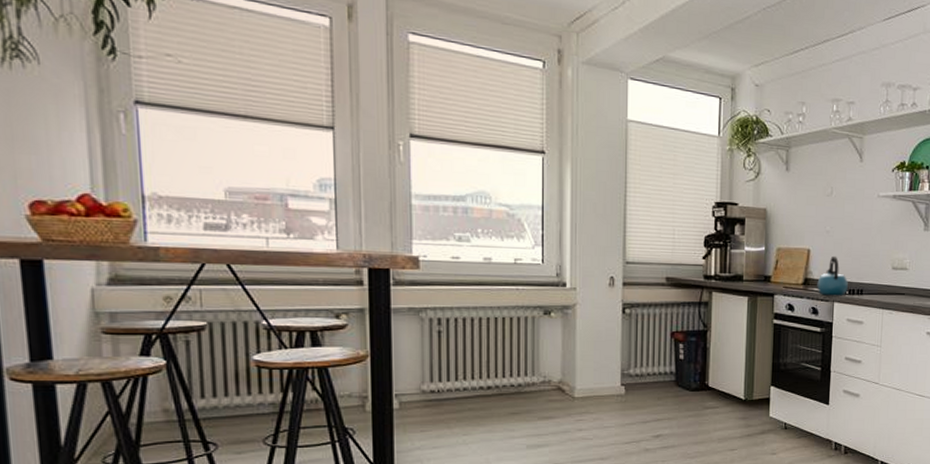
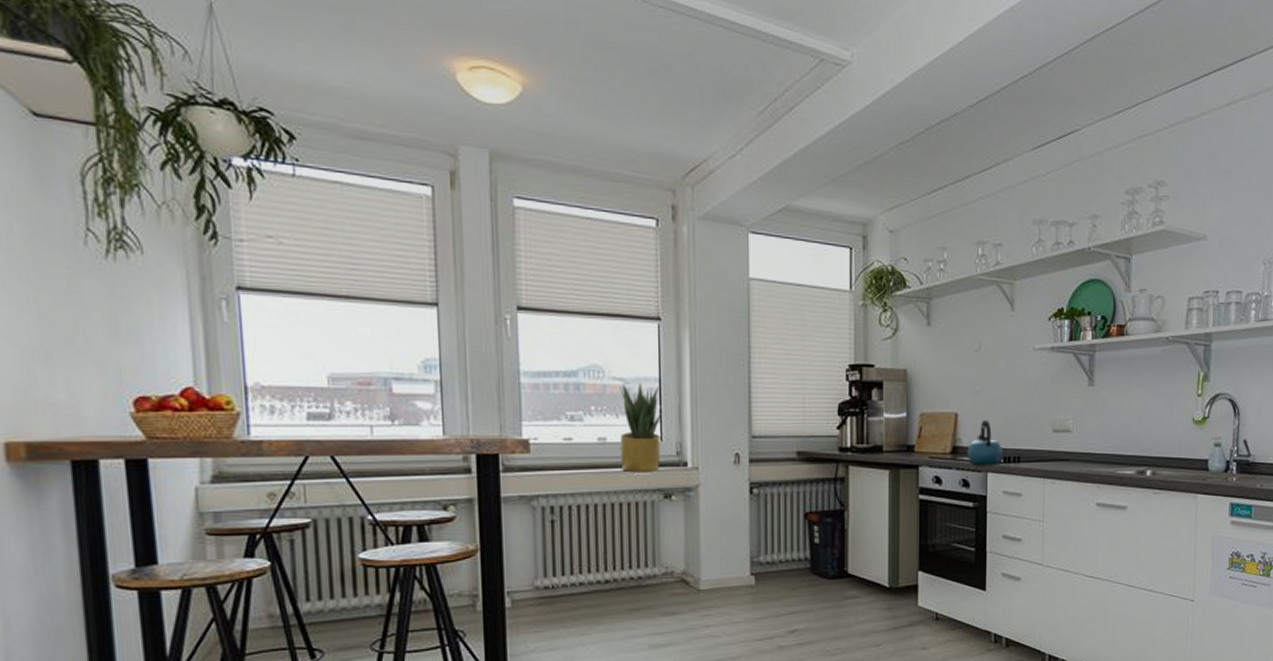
planter: none [504,209,545,291] -> present [619,382,663,473]

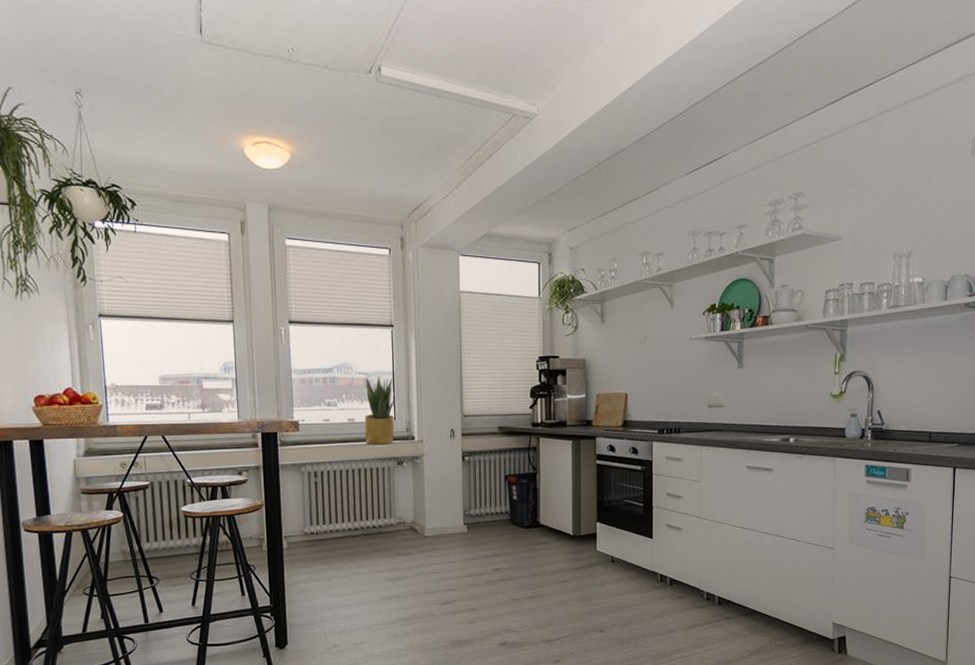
kettle: present [967,419,1003,467] -> none [636,398,665,437]

